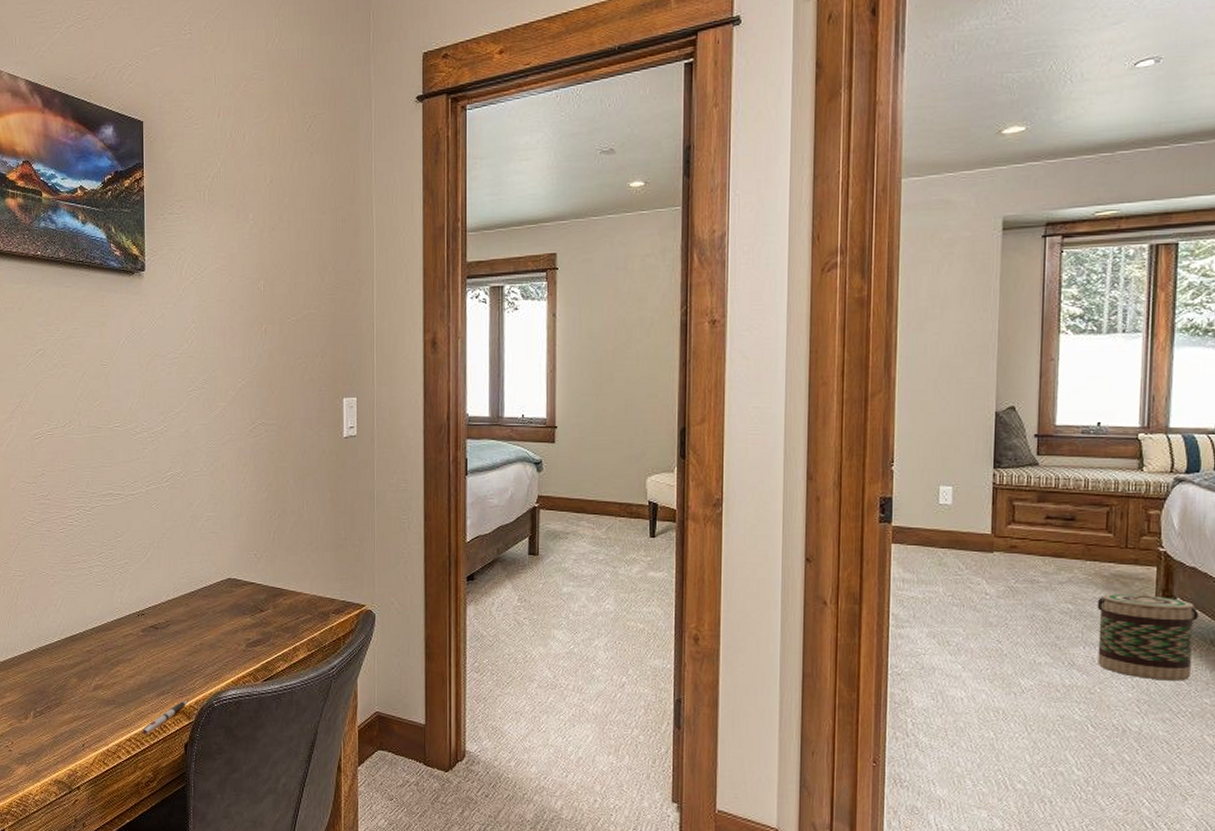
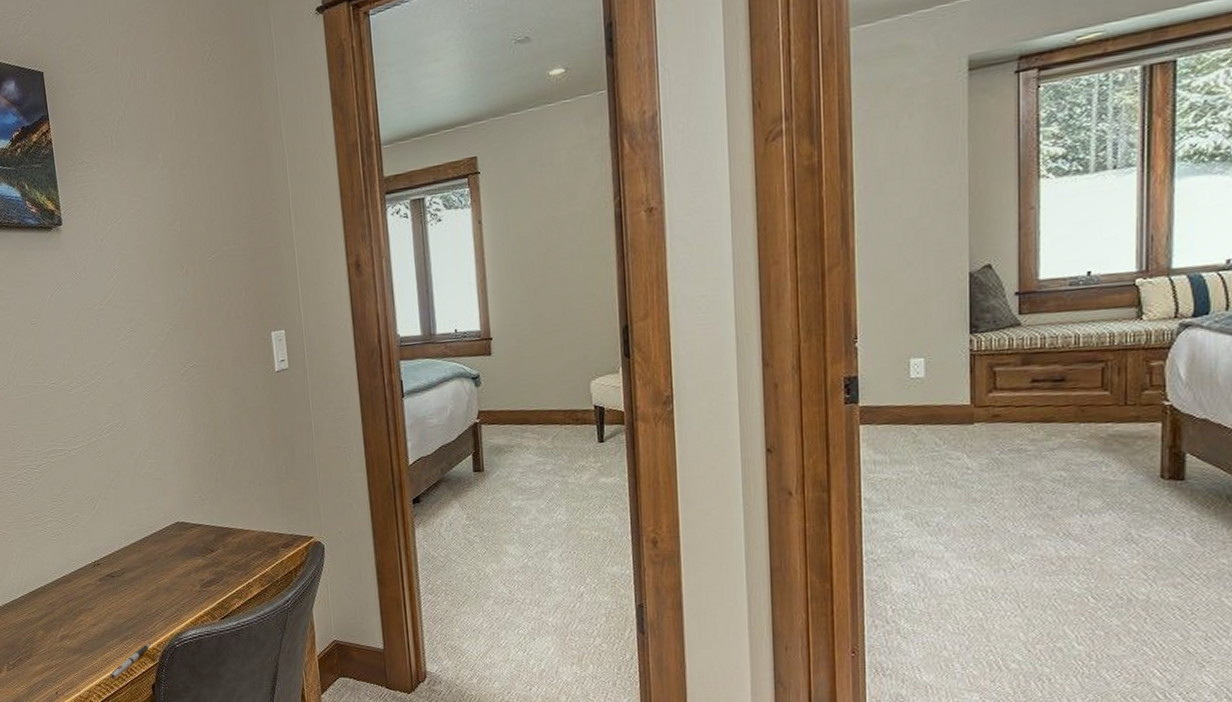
basket: present [1097,593,1199,681] -> none [1094,452,1213,544]

